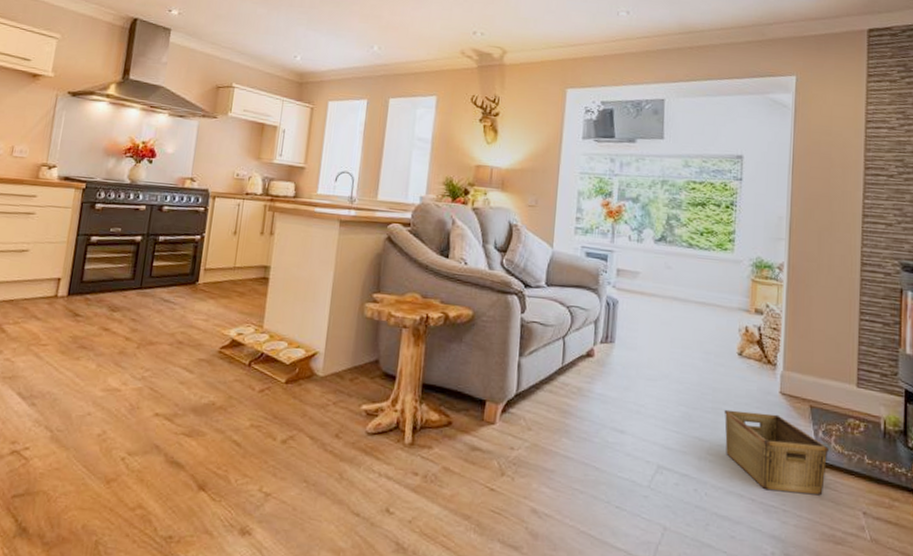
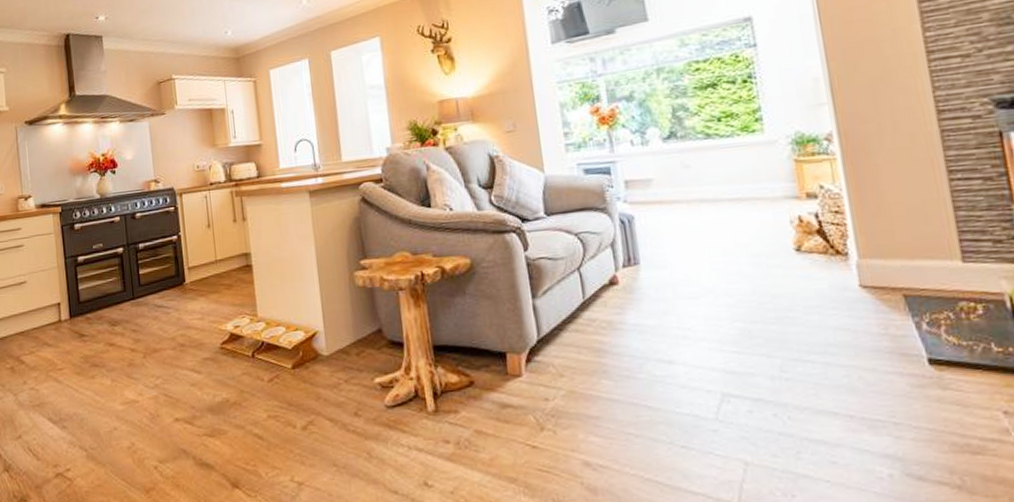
hamper: present [724,409,829,496] -> none [791,312,943,403]

